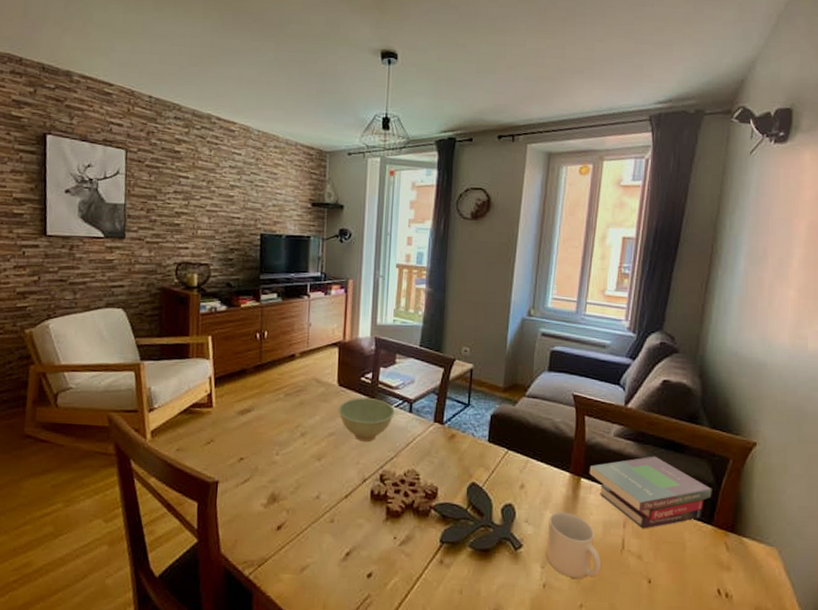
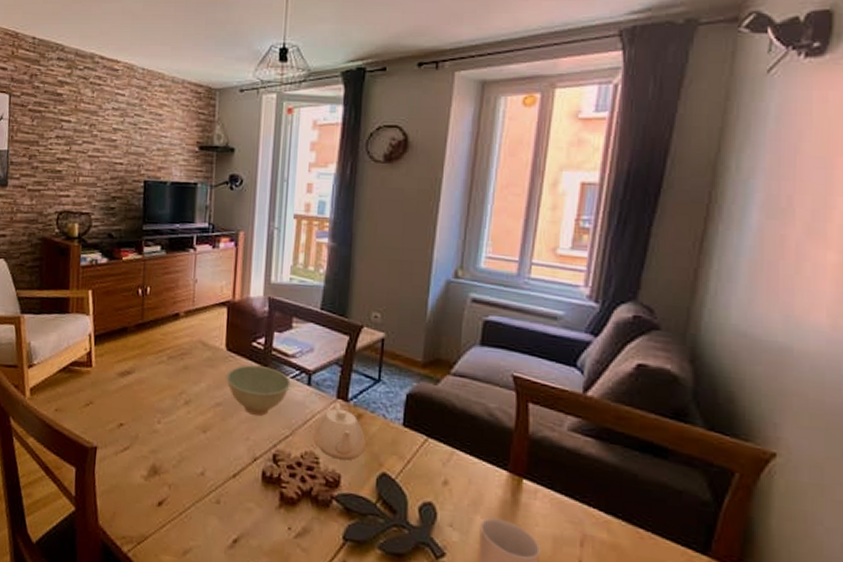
teapot: none [414,425,458,475] -> present [313,402,366,460]
books: present [589,456,712,529] -> none [534,459,709,551]

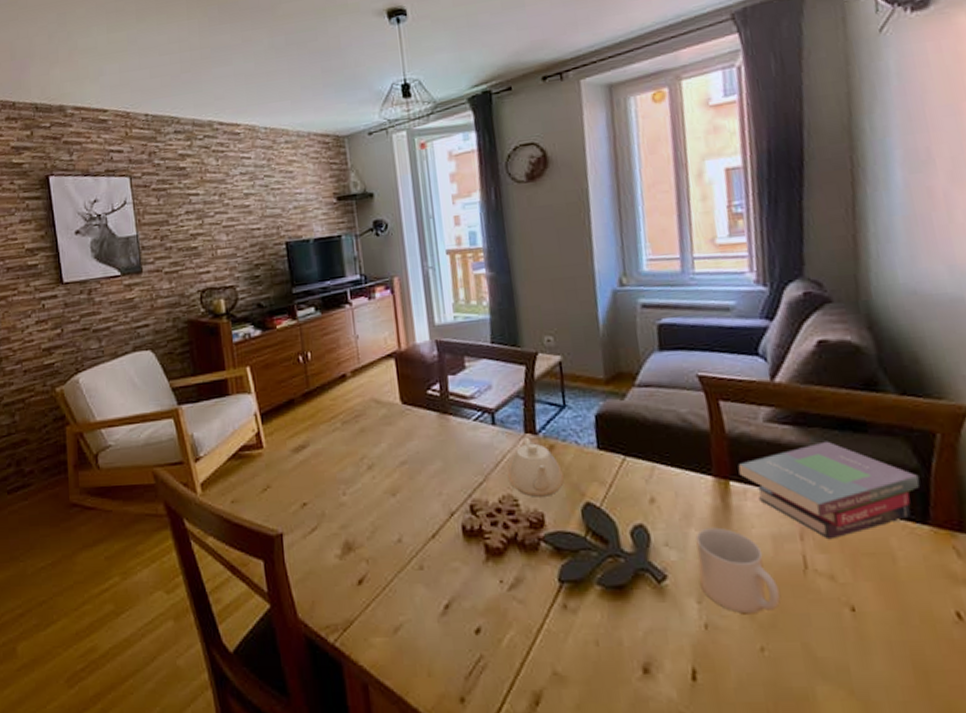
bowl: present [226,365,291,416] -> none [406,413,475,467]
books: none [534,459,709,551] -> present [738,441,920,540]

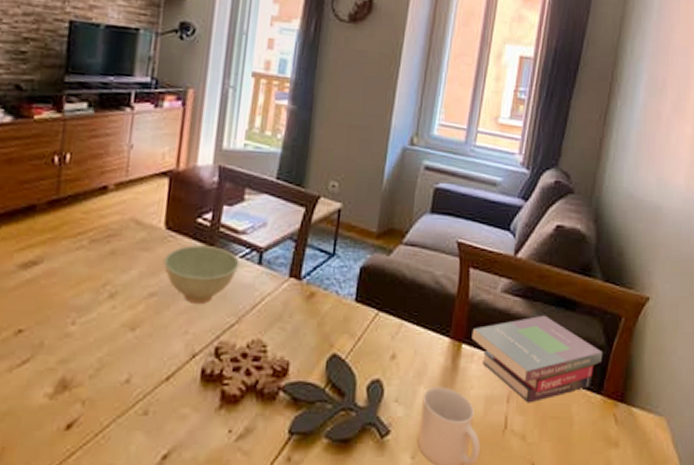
bowl: none [406,413,475,467] -> present [163,245,240,304]
teapot: present [507,437,564,497] -> none [261,281,318,345]

